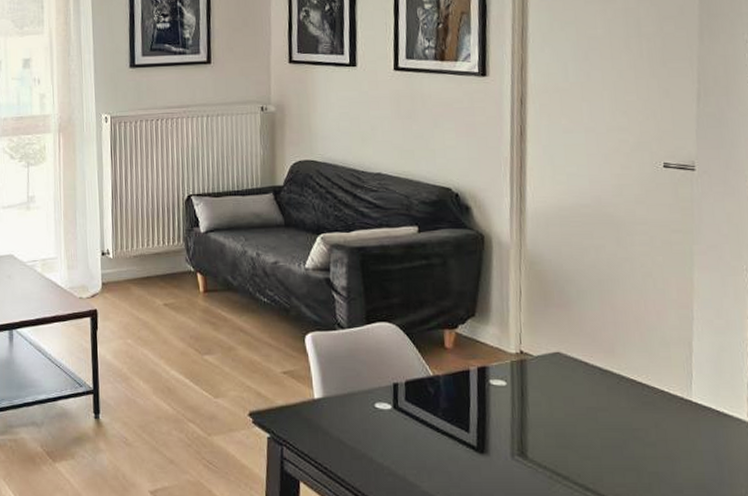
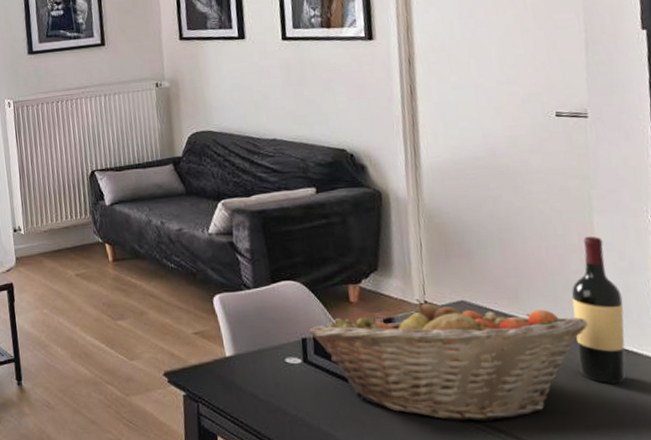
fruit basket: none [400,348,682,479] -> present [308,298,589,422]
wine bottle: none [667,292,718,445] -> present [571,236,626,383]

